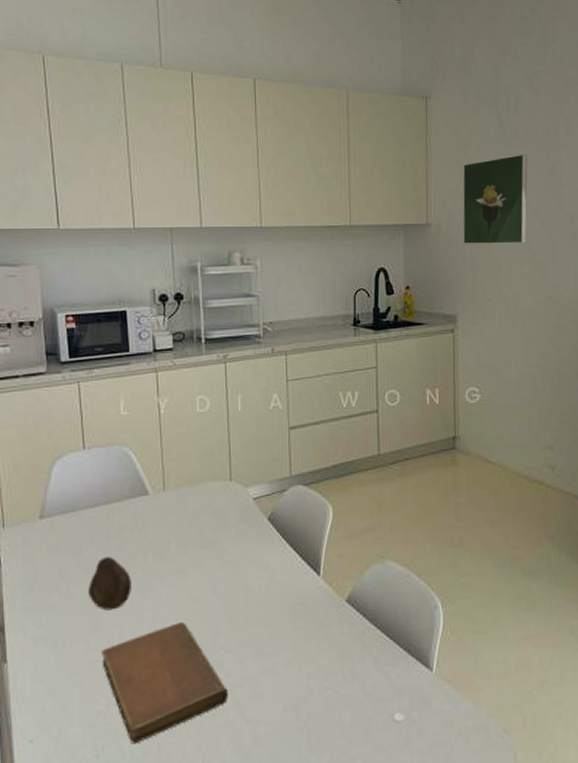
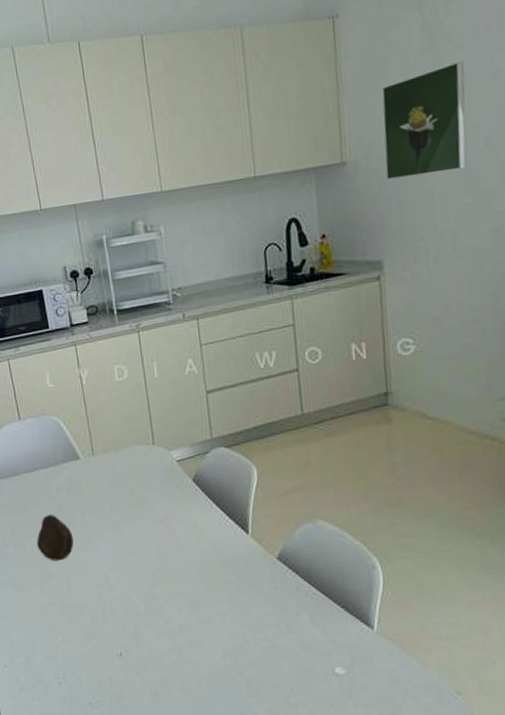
notebook: present [102,621,228,745] -> none [54,572,169,676]

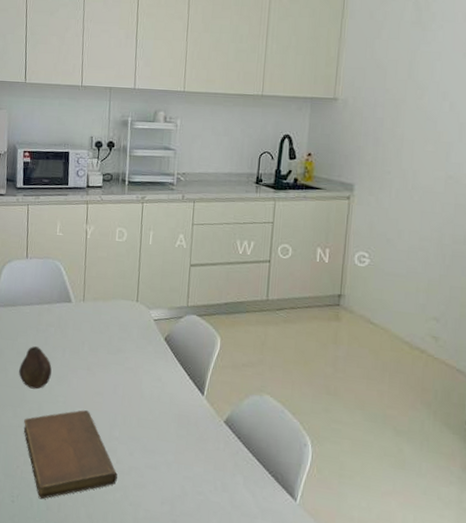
notebook: none [54,572,169,676] -> present [23,409,117,500]
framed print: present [382,61,467,180] -> none [368,38,442,123]

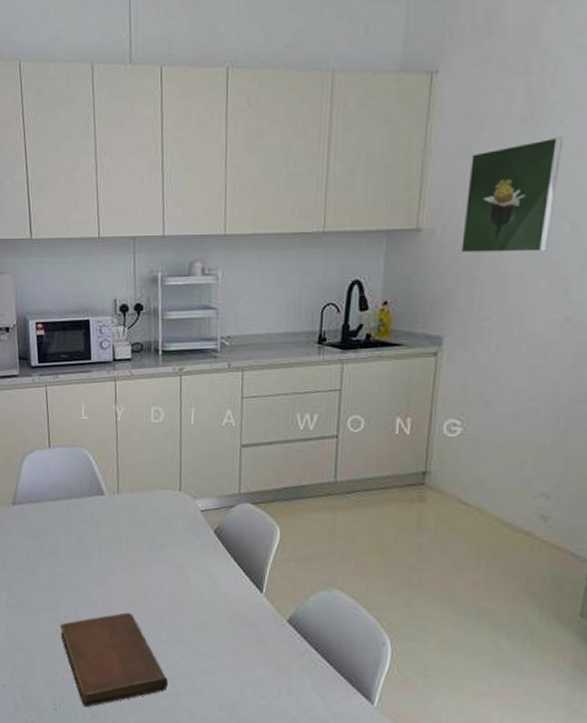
fruit: present [19,346,52,389] -> none [51,545,87,592]
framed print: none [368,38,442,123] -> present [461,136,563,253]

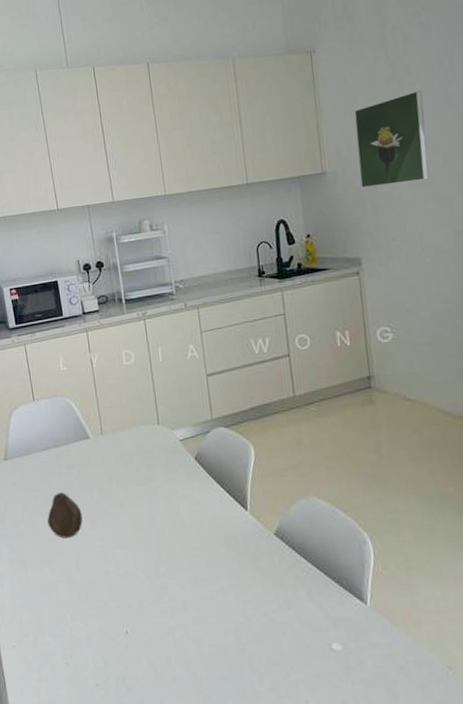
fruit: none [51,545,87,592] -> present [47,493,83,539]
notebook: present [60,612,168,708] -> none [63,549,174,655]

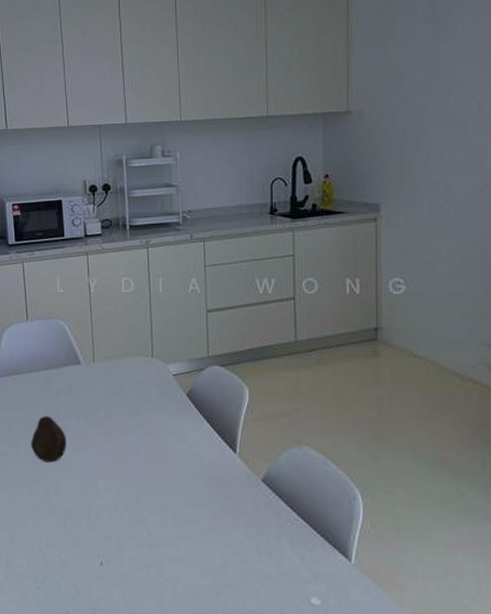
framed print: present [354,90,429,188] -> none [387,32,463,130]

